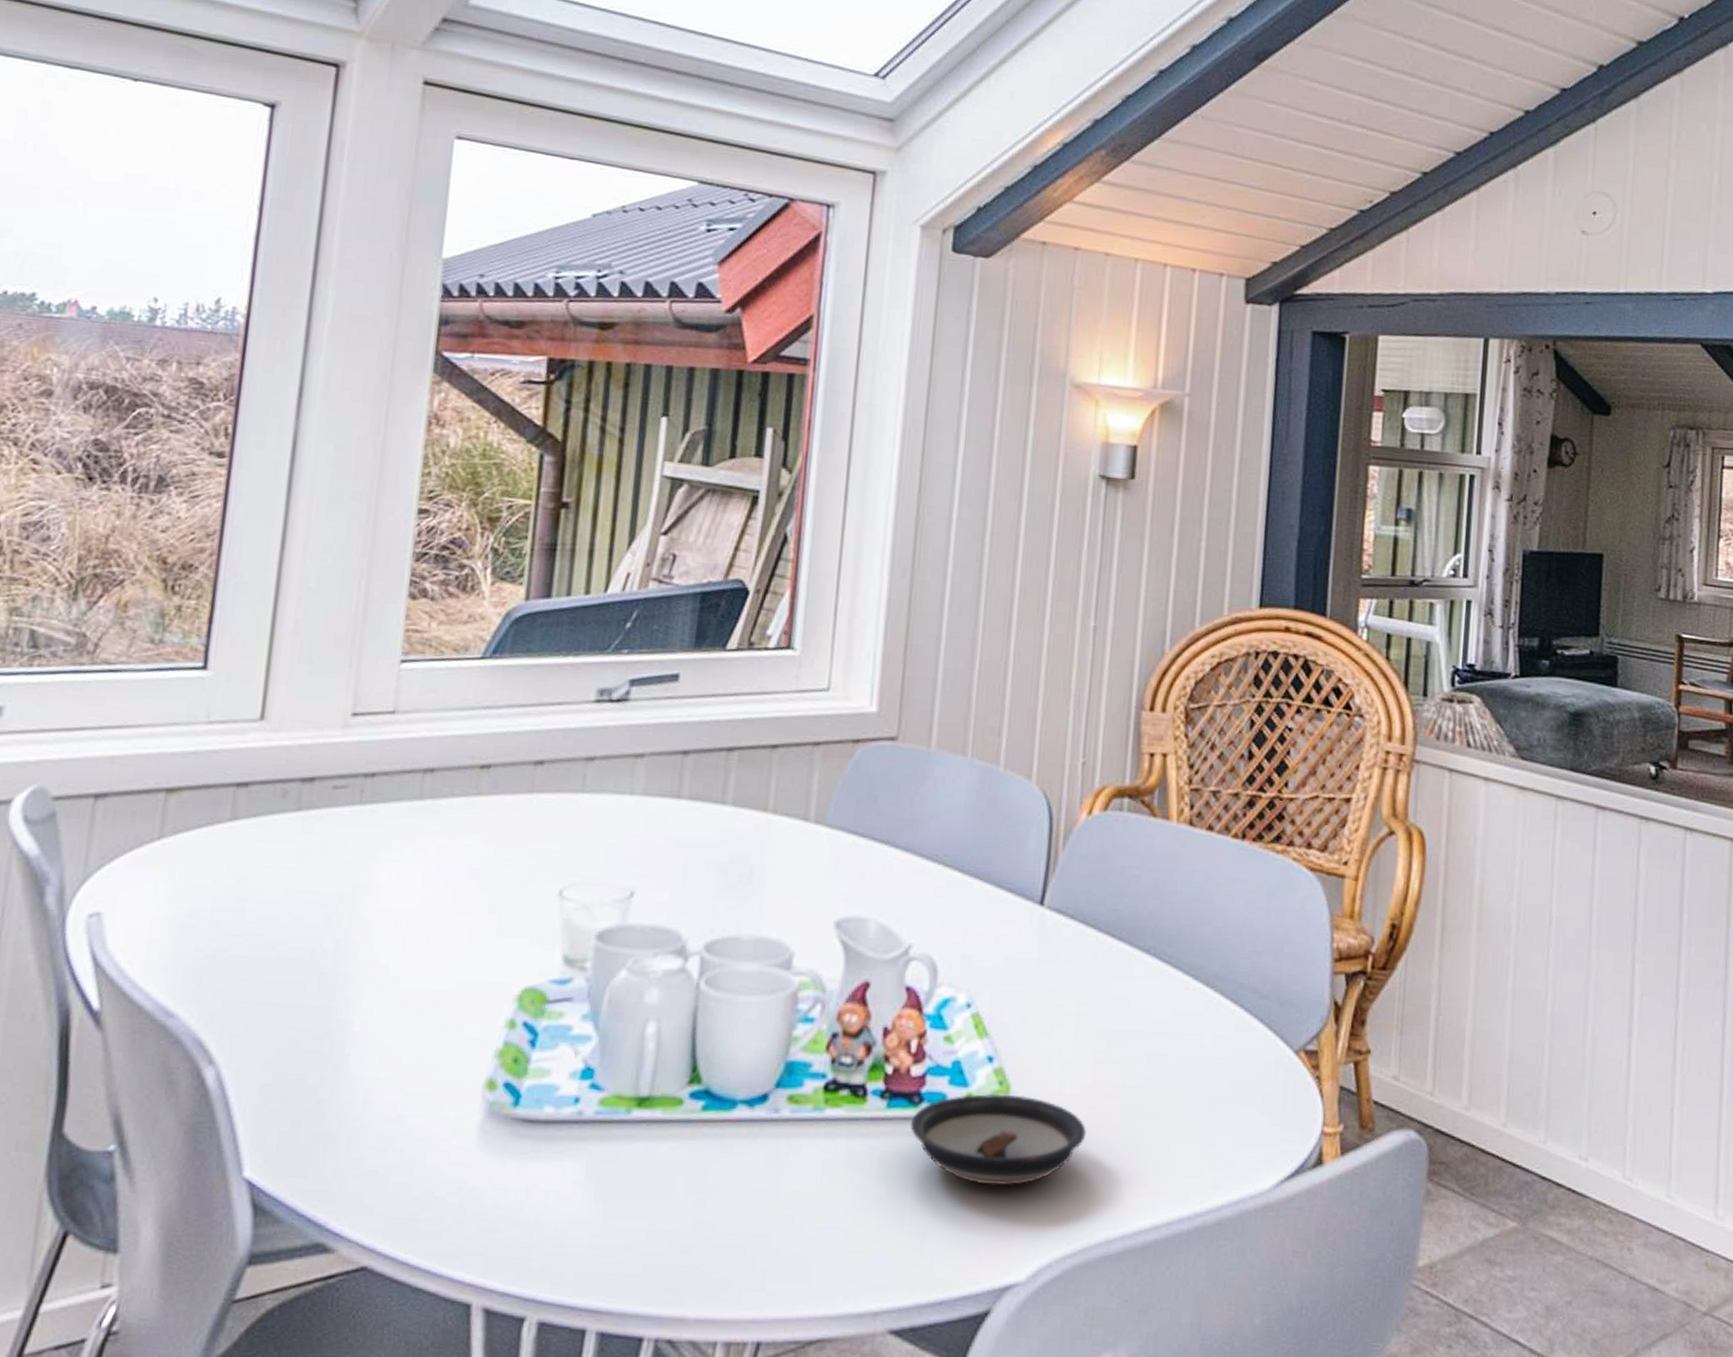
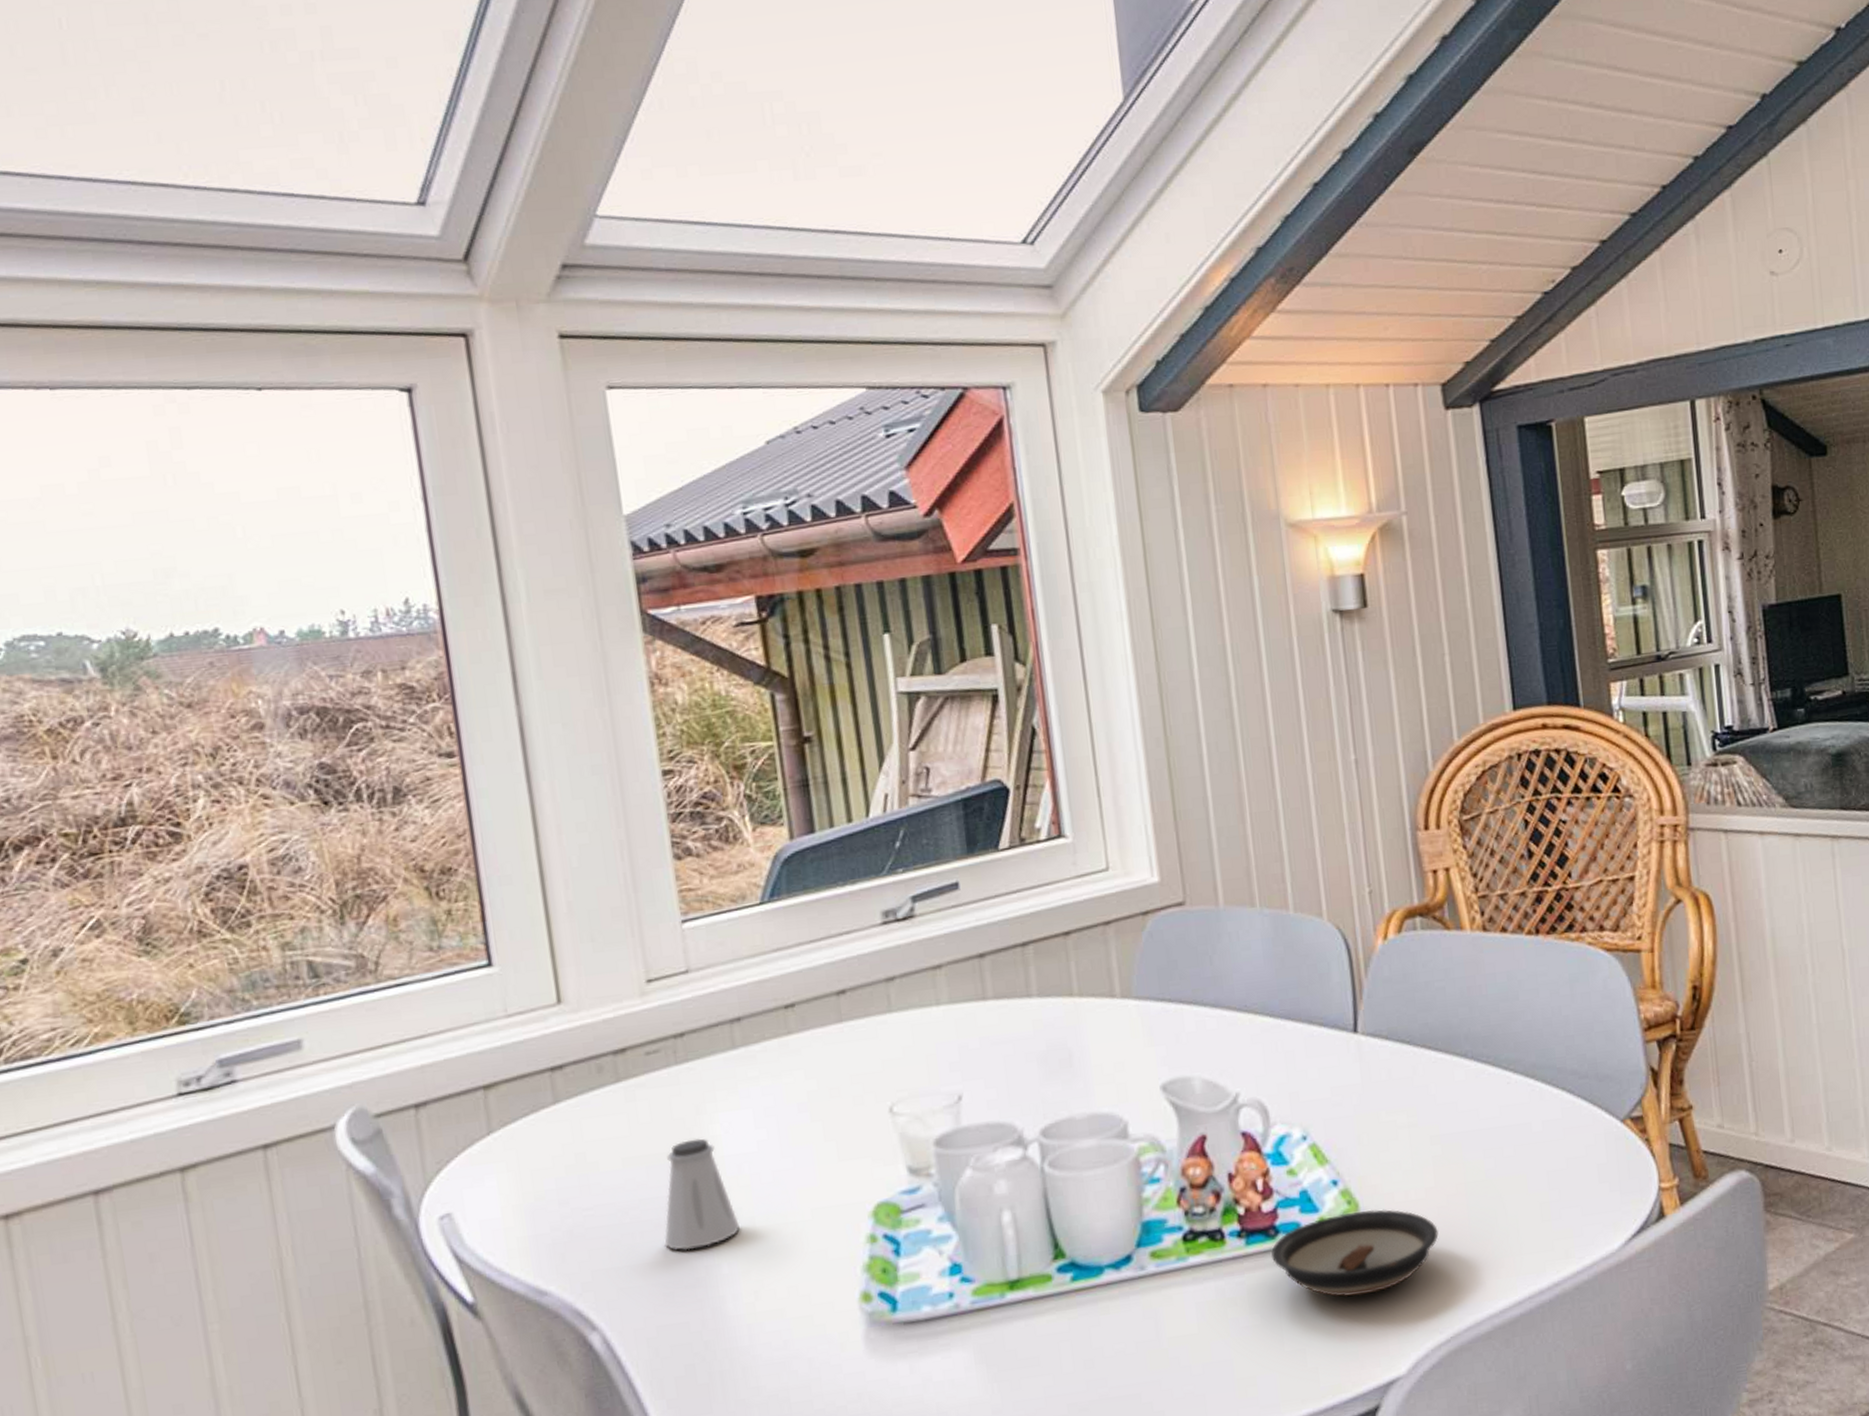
saltshaker: none [303,884,383,999] -> present [664,1138,740,1251]

